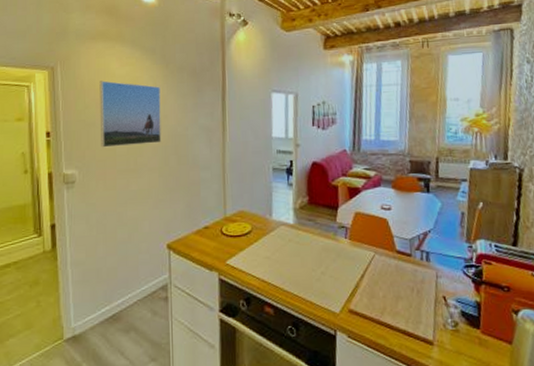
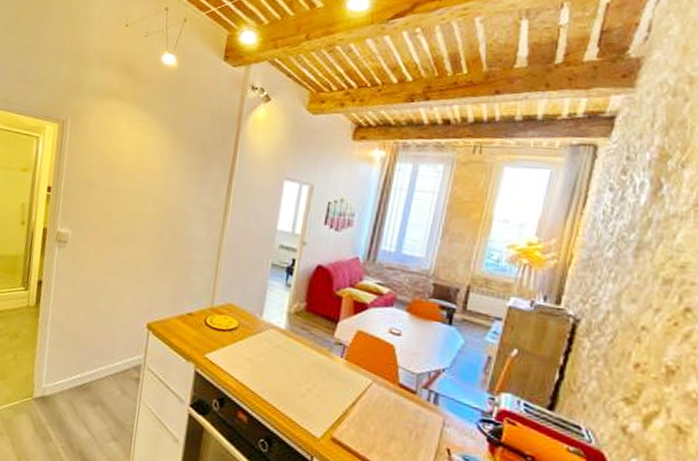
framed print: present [99,80,161,148] -> none [97,141,166,216]

